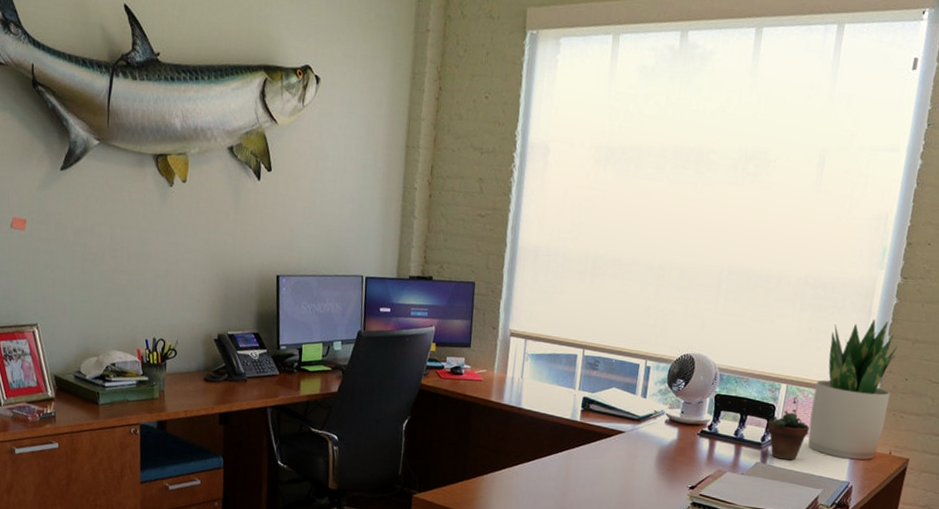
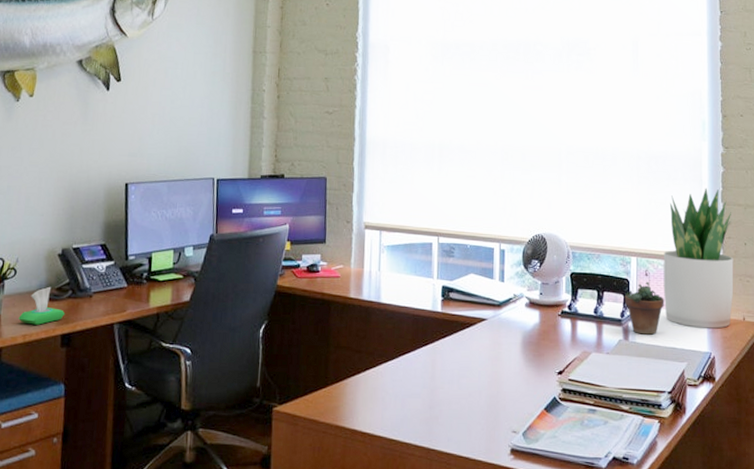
wet wipes pack: none [180,368,223,403] -> present [18,286,66,325]

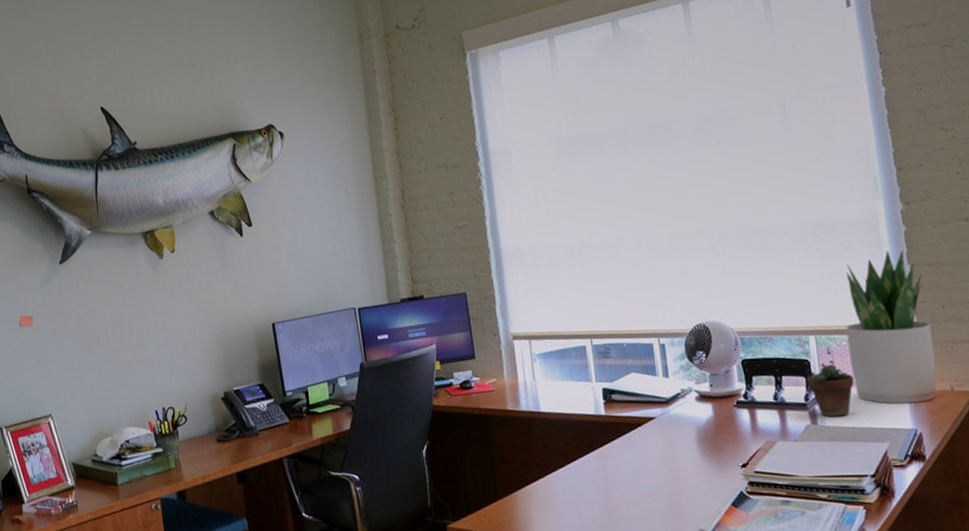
wet wipes pack: present [18,286,66,325] -> none [195,428,237,466]

